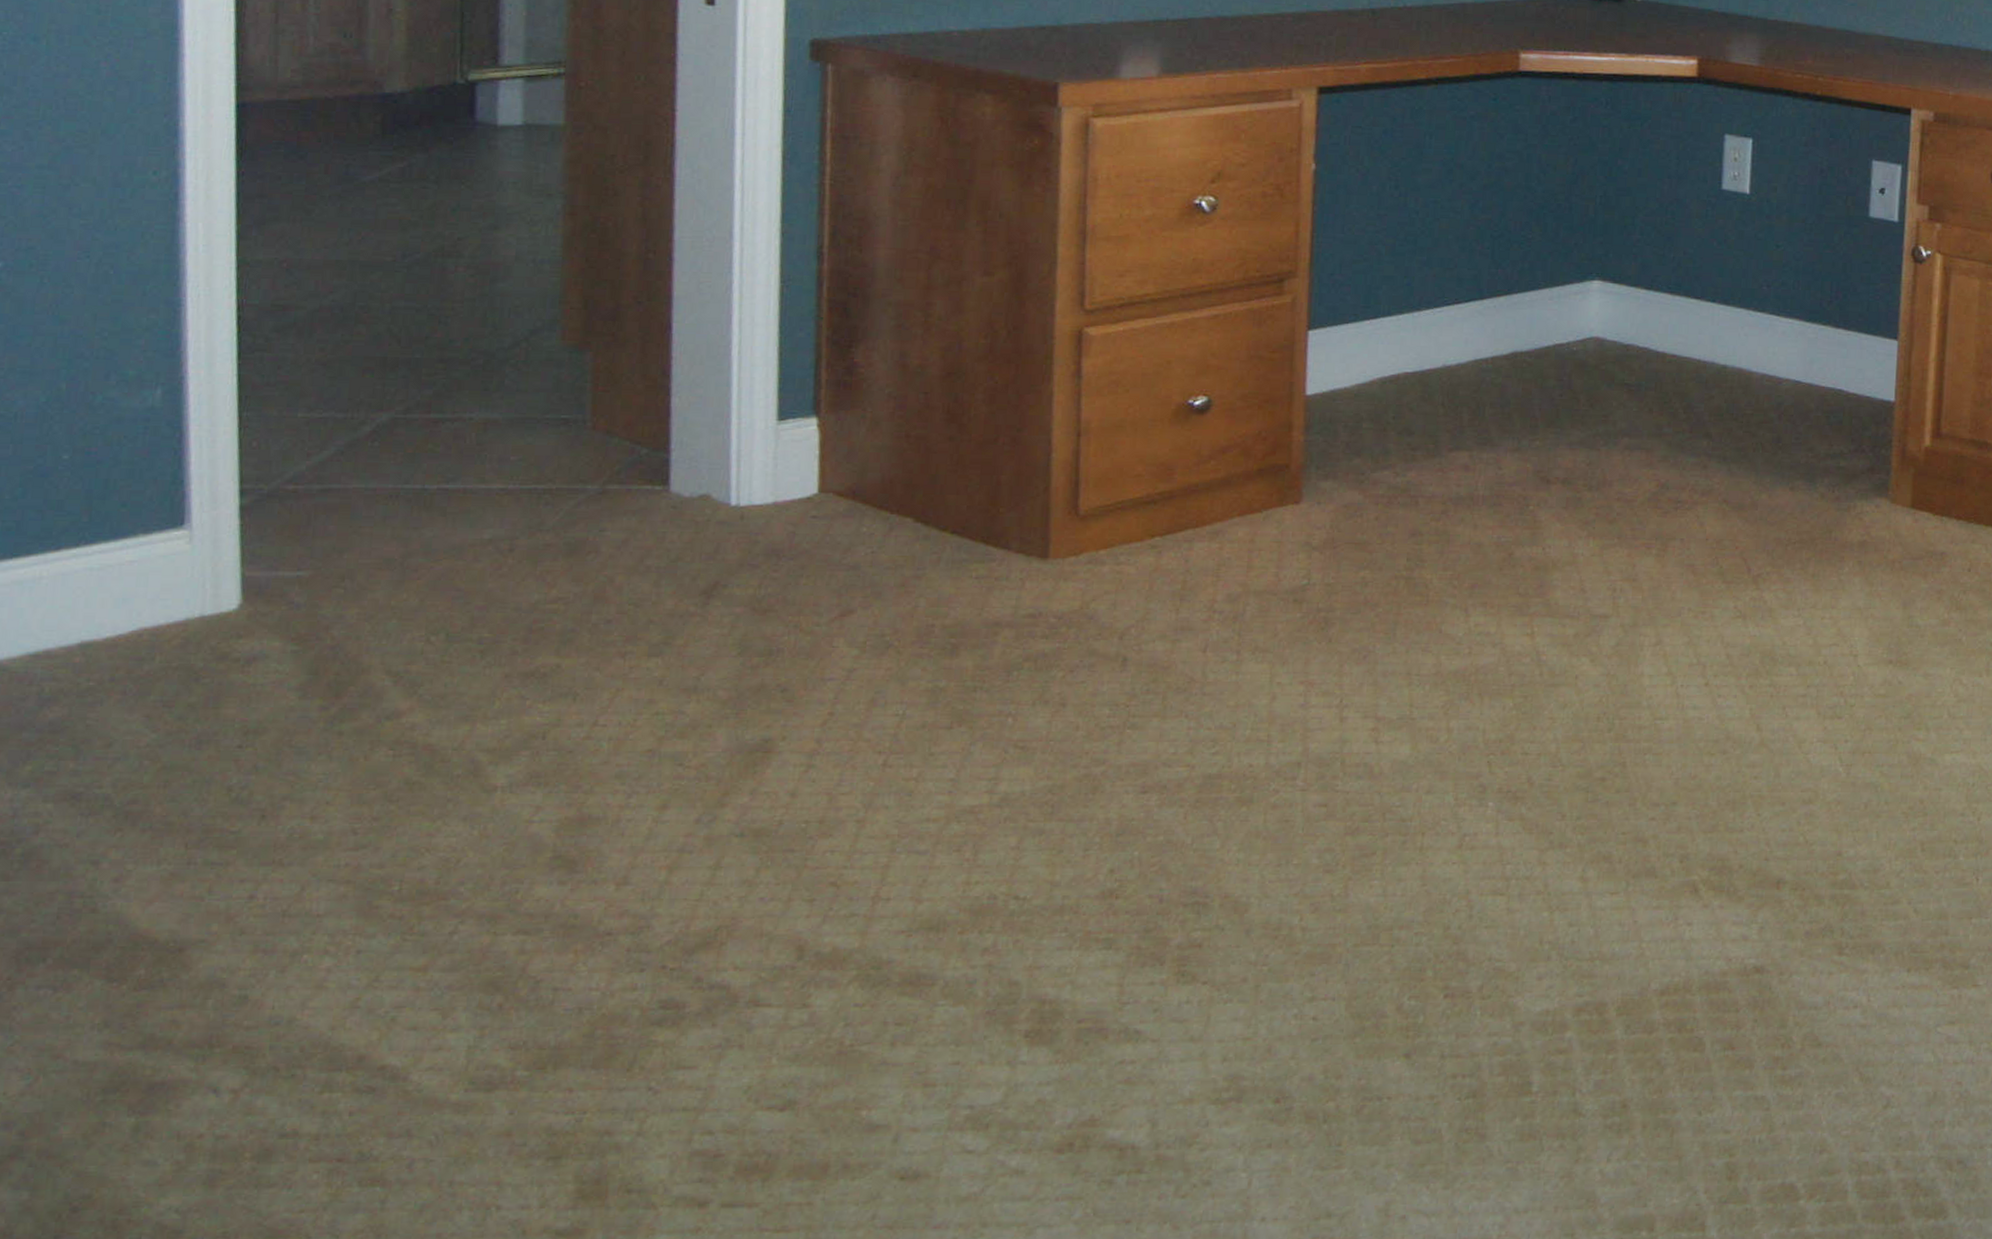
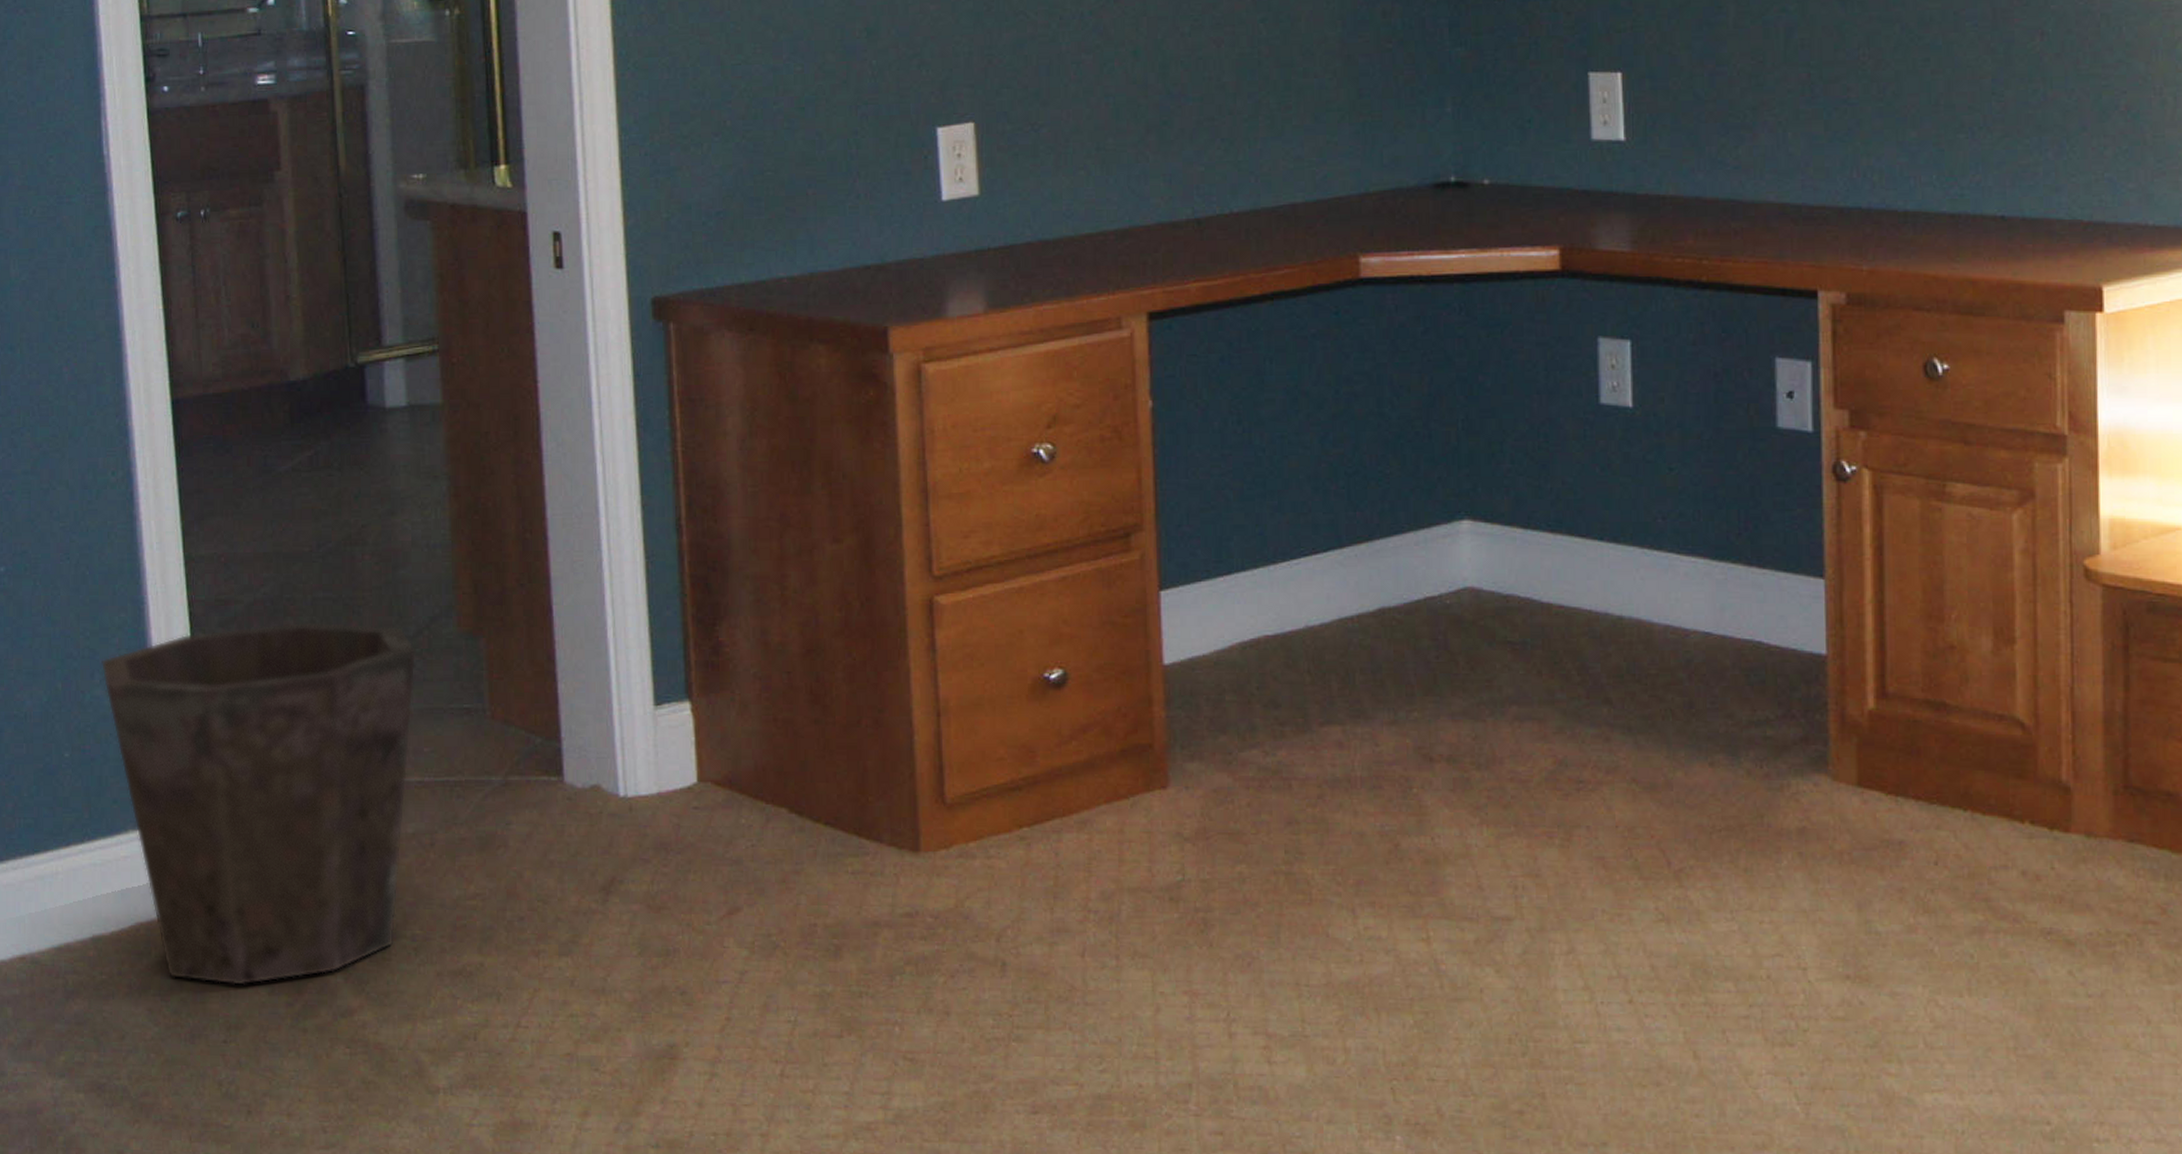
waste bin: none [119,329,511,690] -> present [100,620,417,985]

